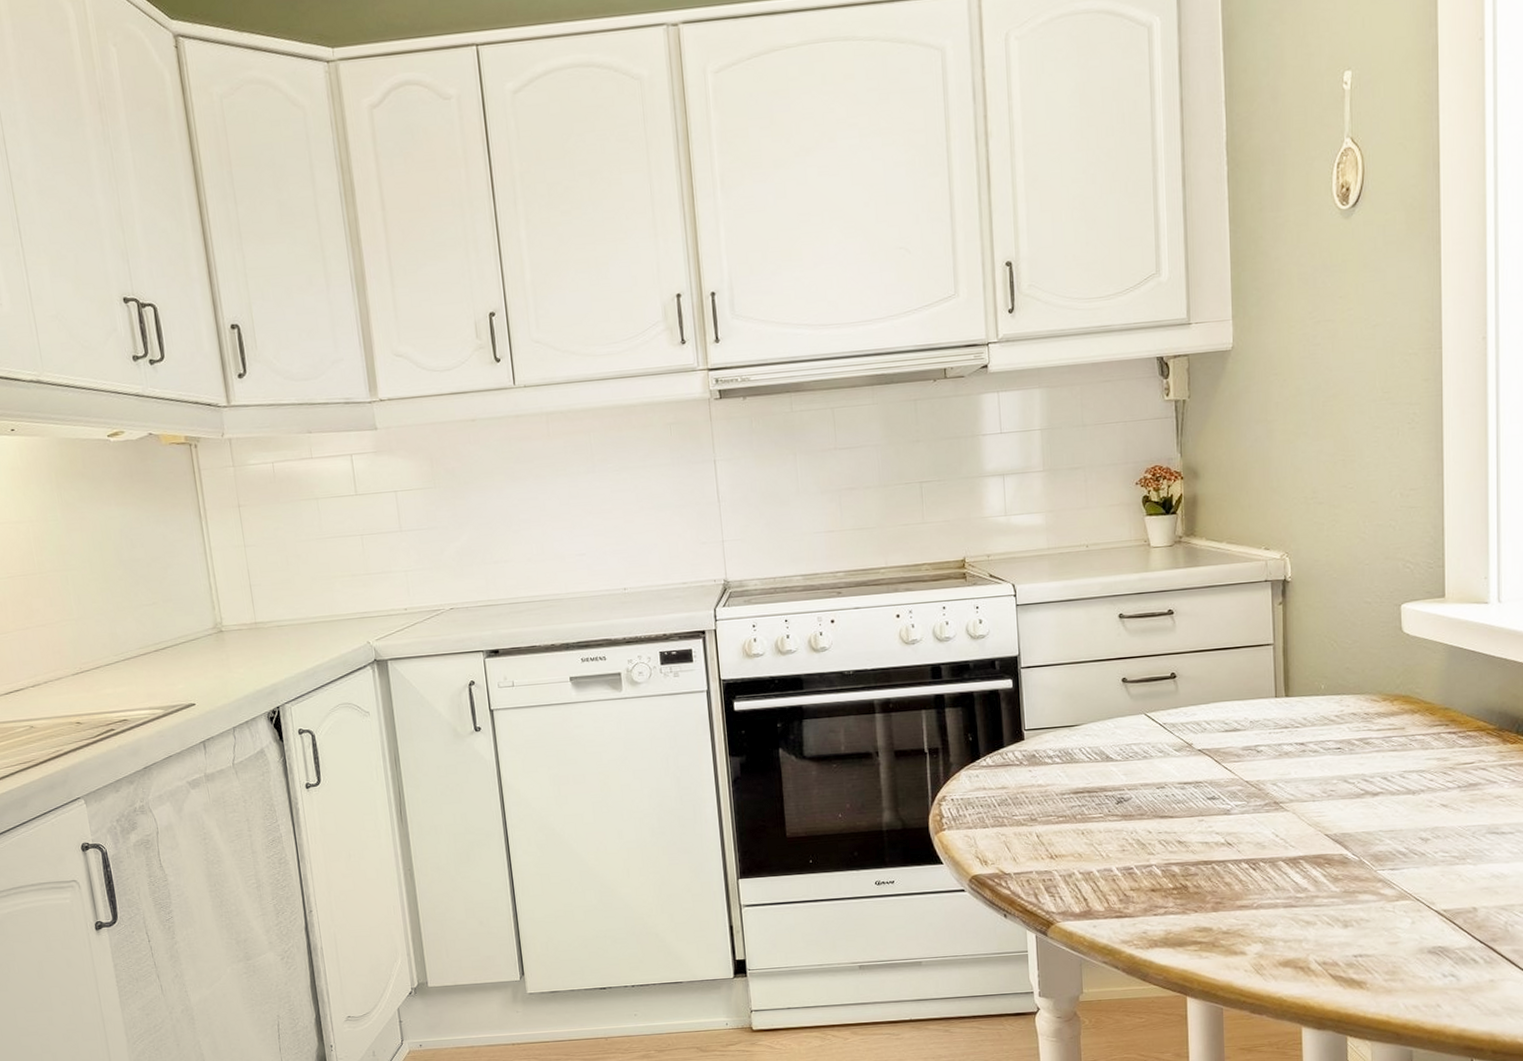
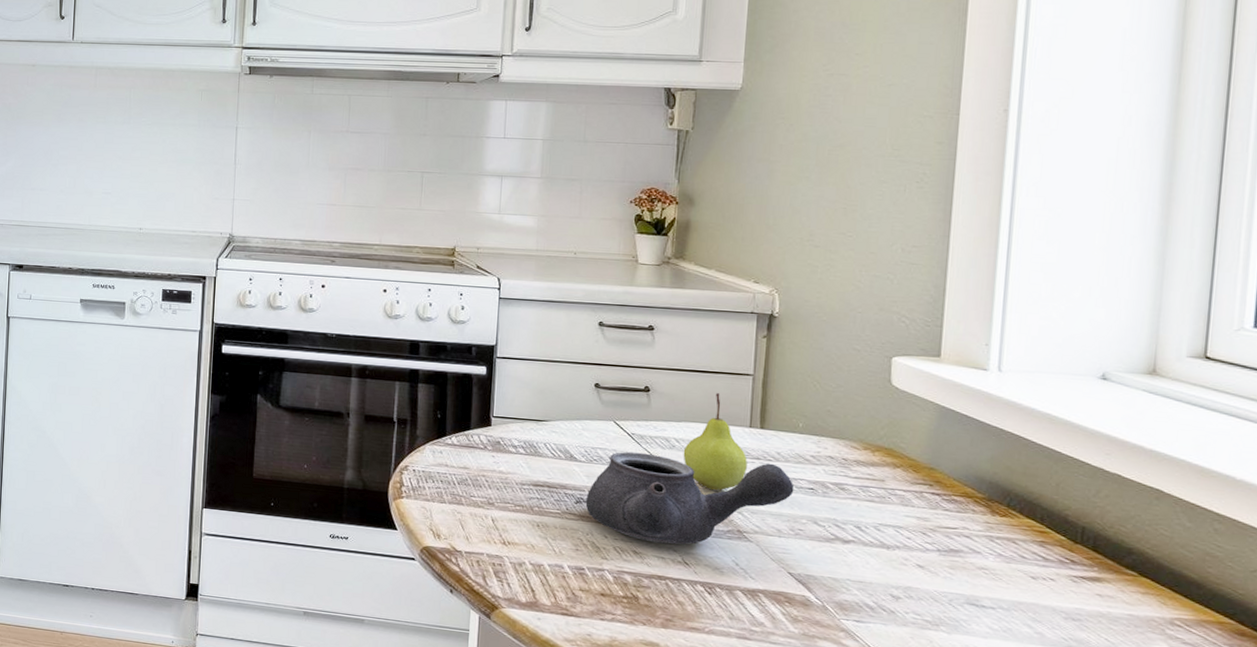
teapot: none [1126,730,1323,830] -> present [585,451,795,545]
fruit: none [1215,668,1277,767] -> present [683,393,747,491]

